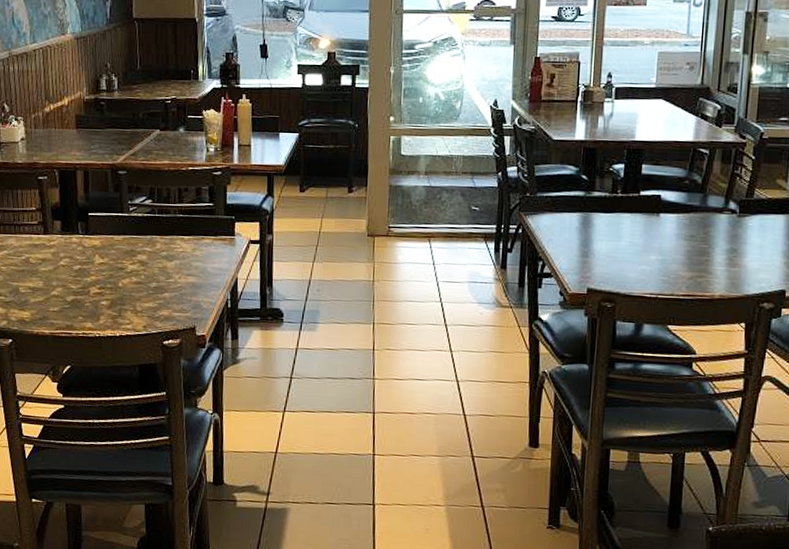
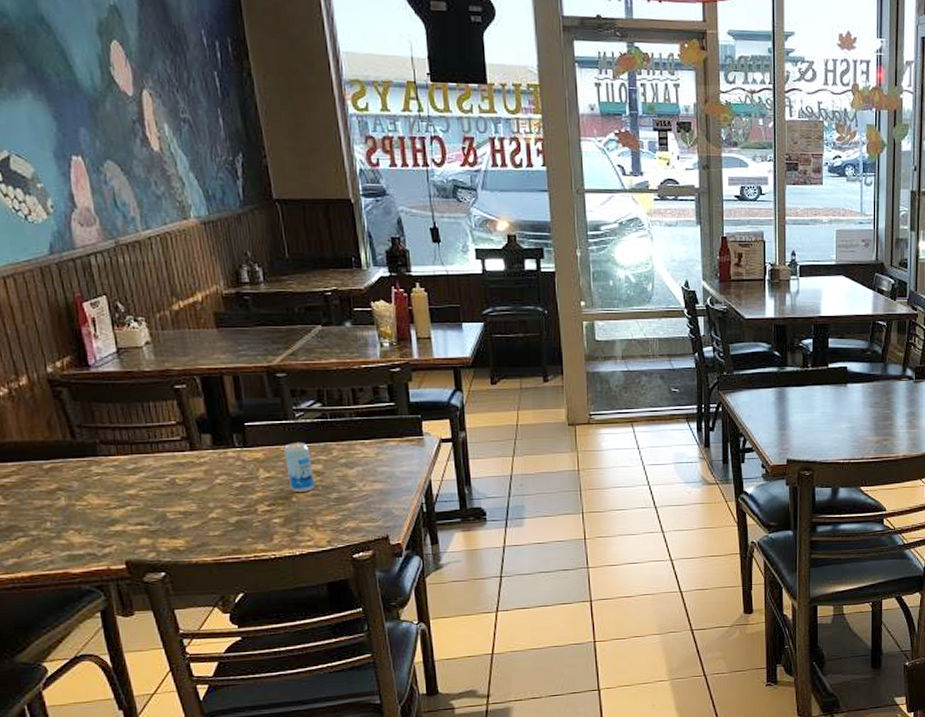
beverage can: none [117,234,139,279] -> present [284,443,315,492]

